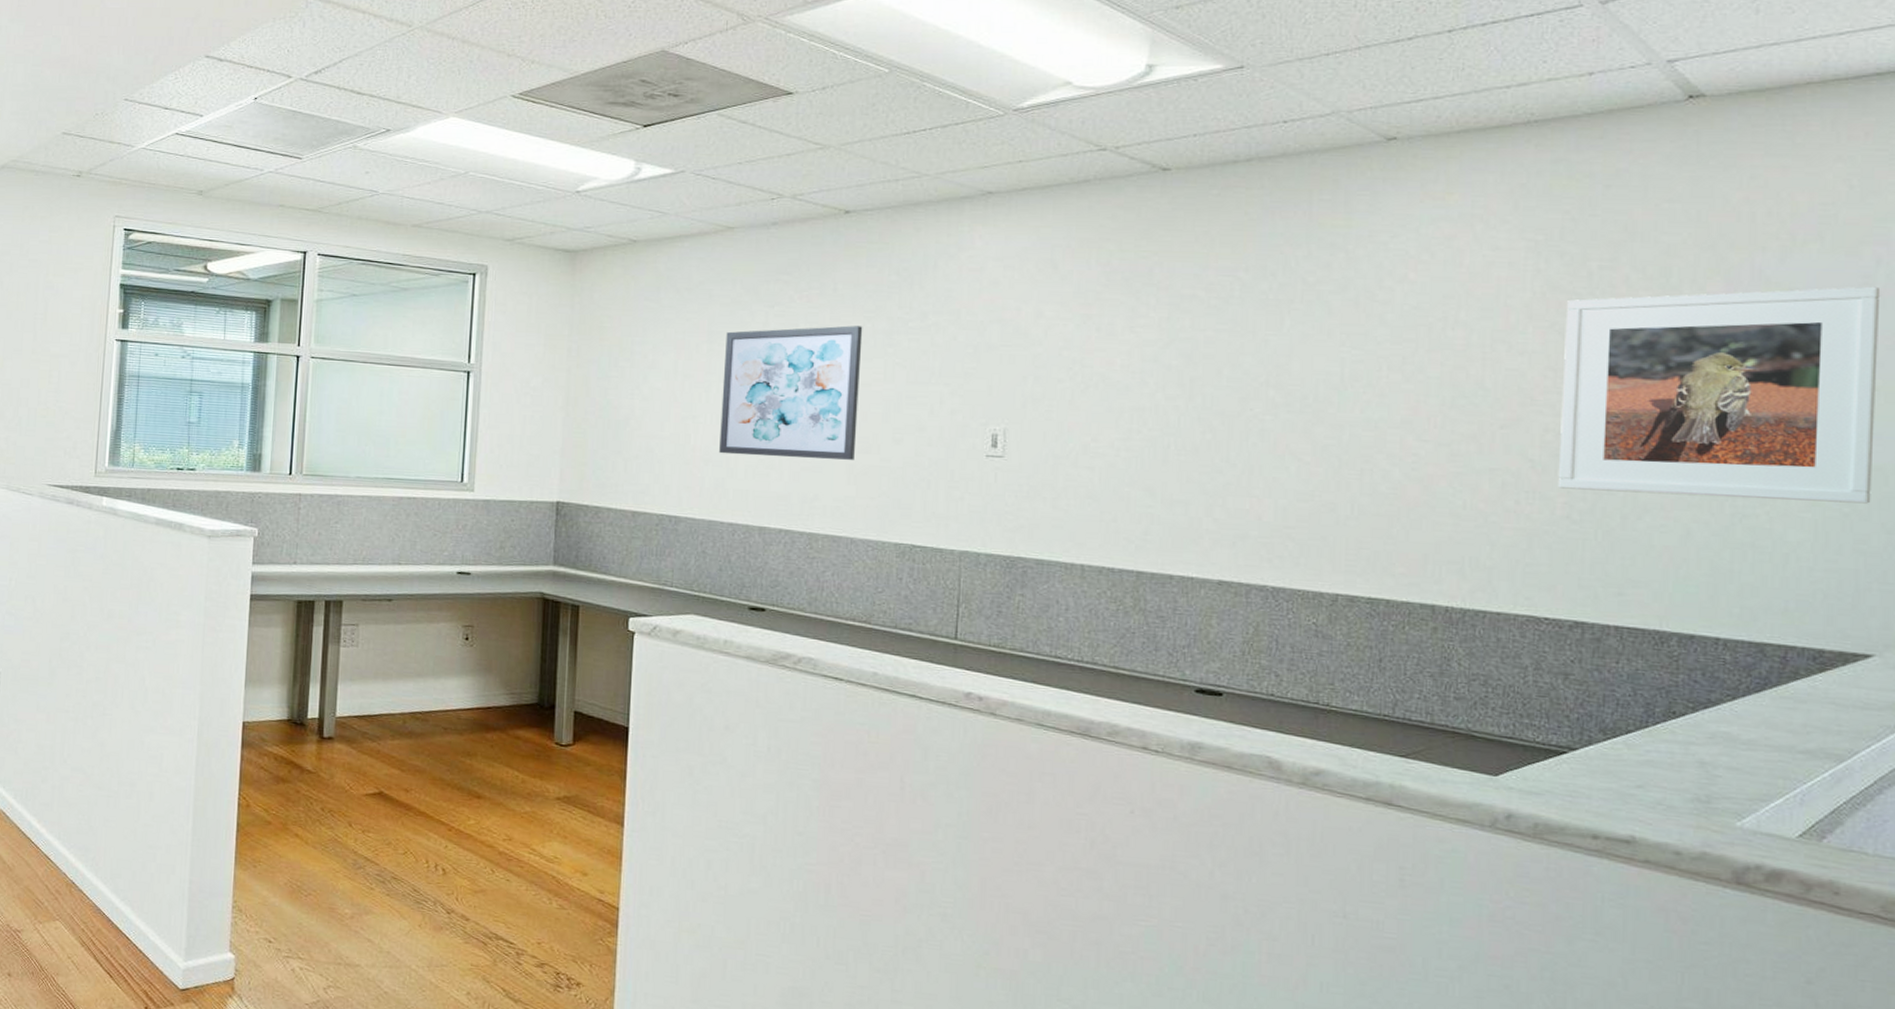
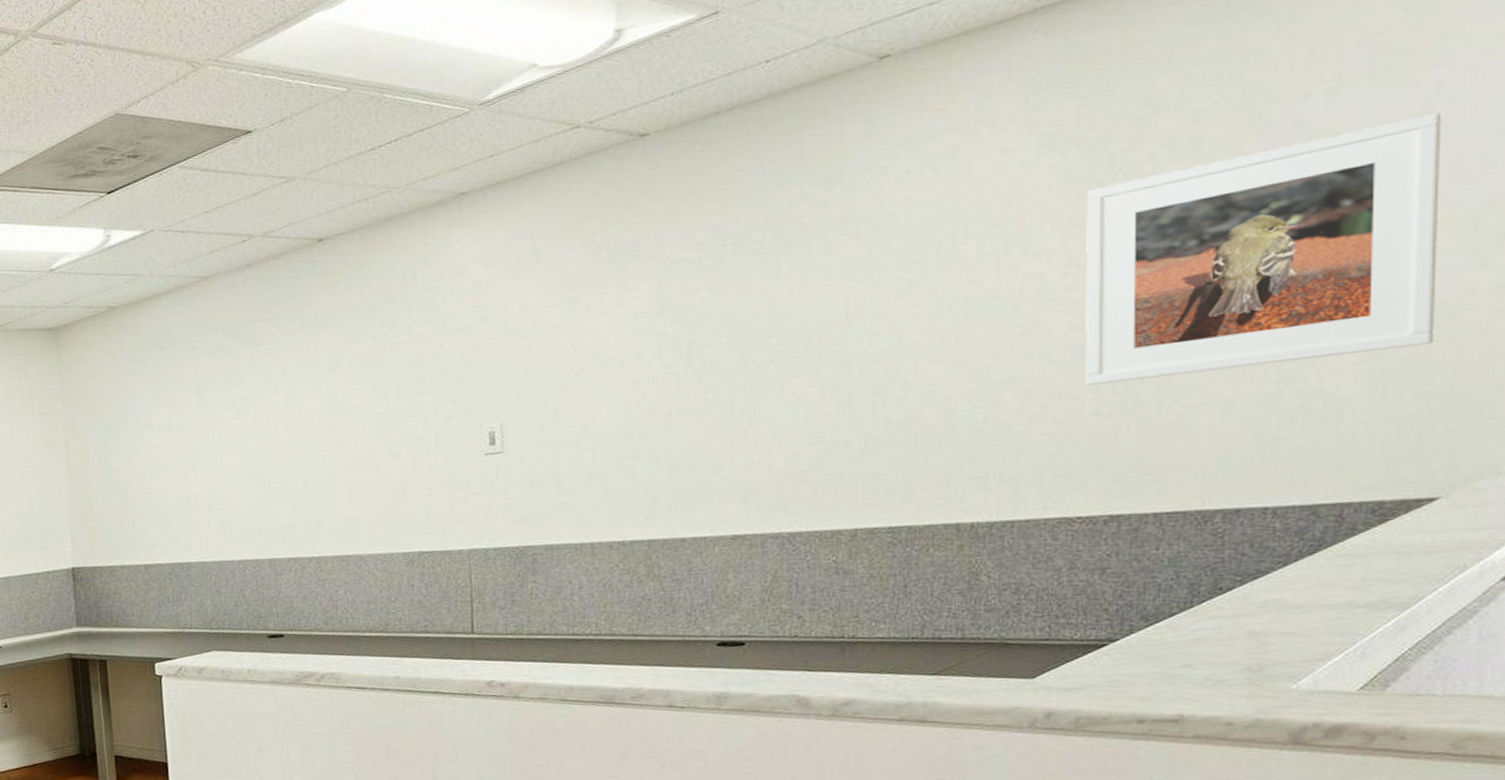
wall art: present [719,325,863,460] -> none [214,350,354,497]

